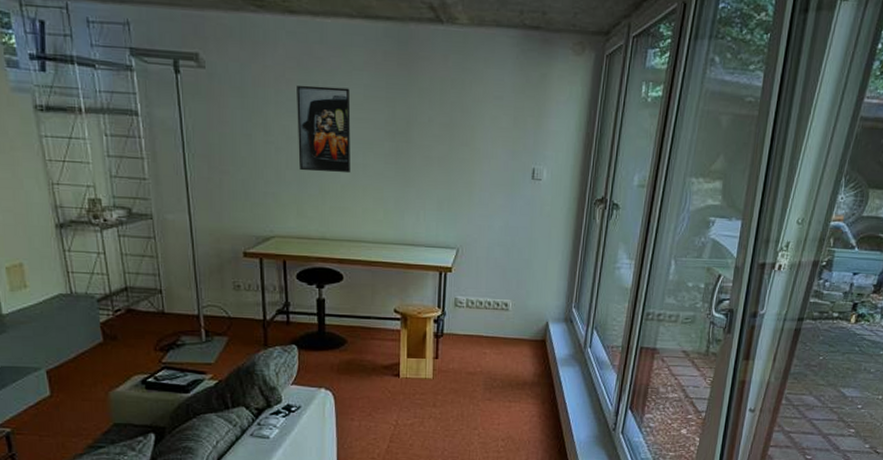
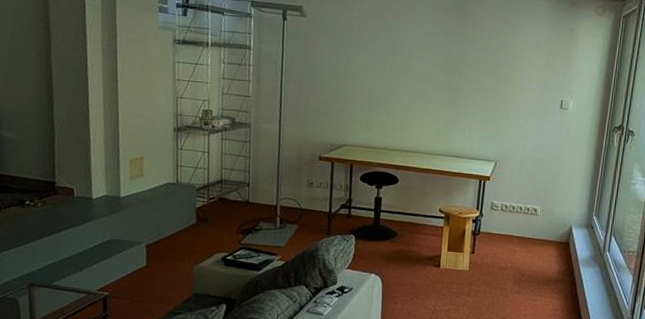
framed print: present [297,85,351,174] -> none [371,31,416,98]

